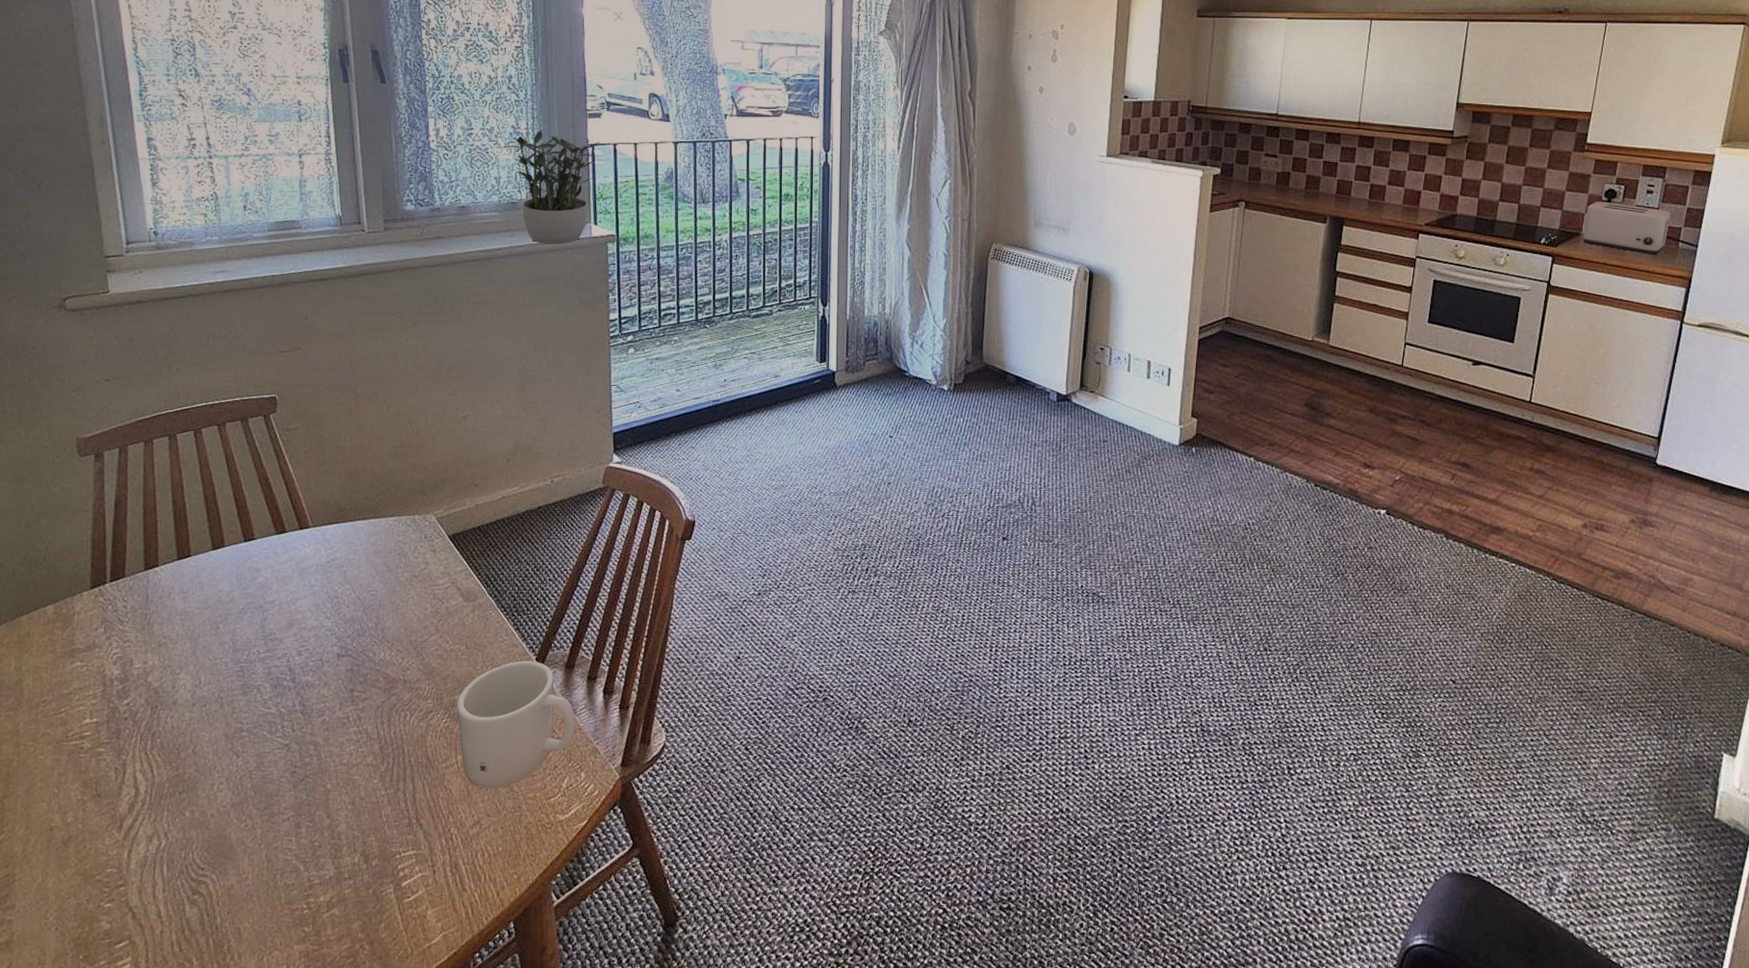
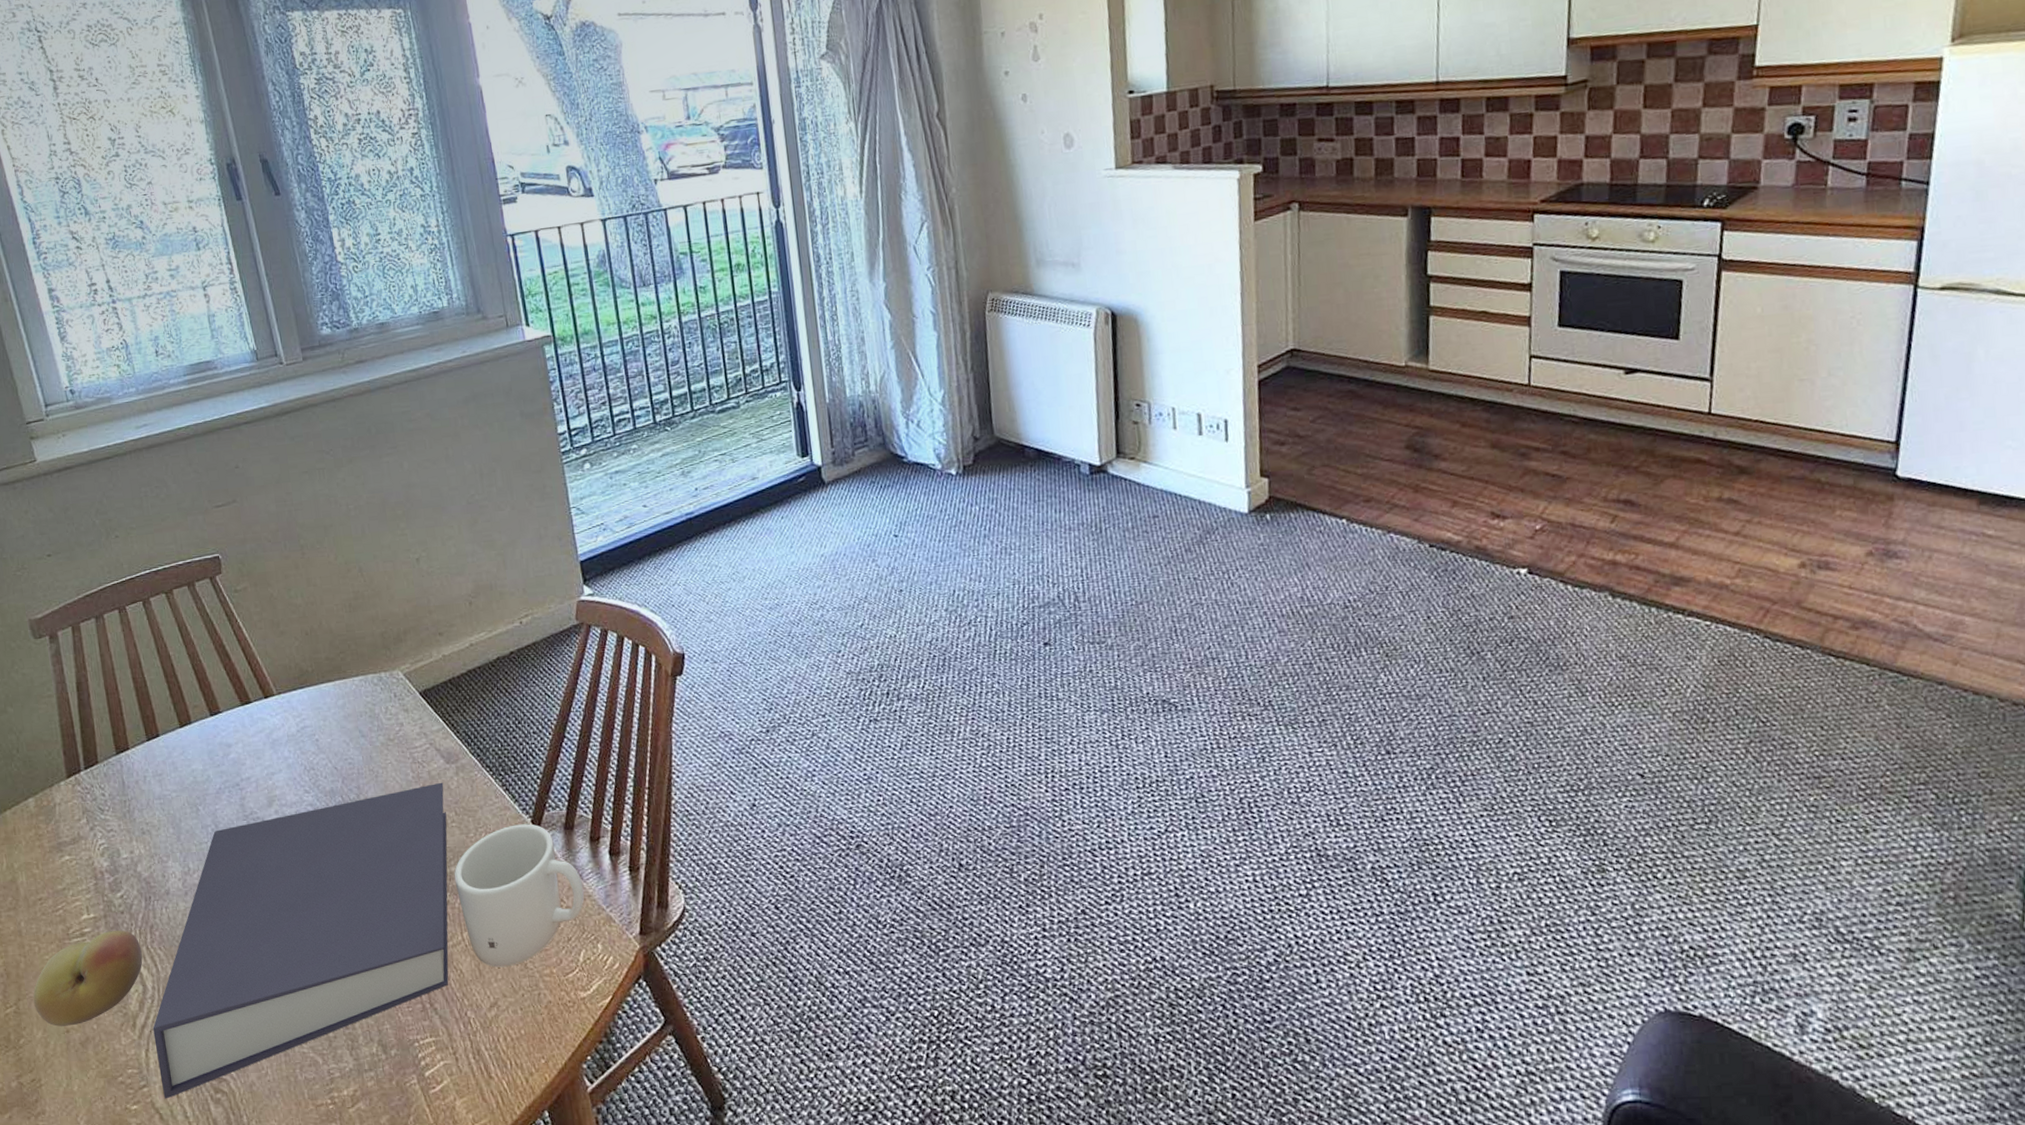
fruit: none [20,736,140,825] -> present [33,930,143,1027]
book: none [139,618,459,899] -> present [153,782,449,1099]
potted plant: present [503,130,599,245] -> none [415,225,519,356]
toaster: present [1582,201,1673,255] -> none [1761,140,1890,203]

